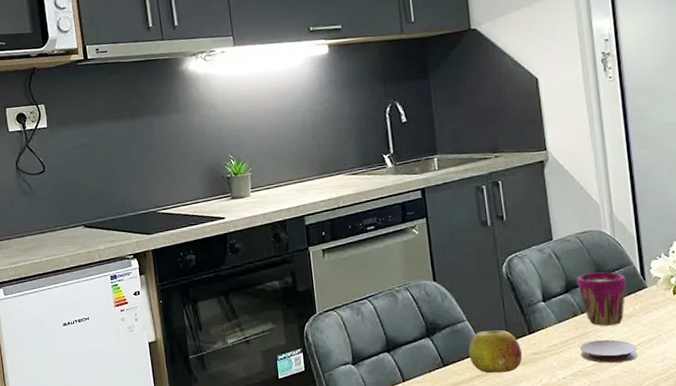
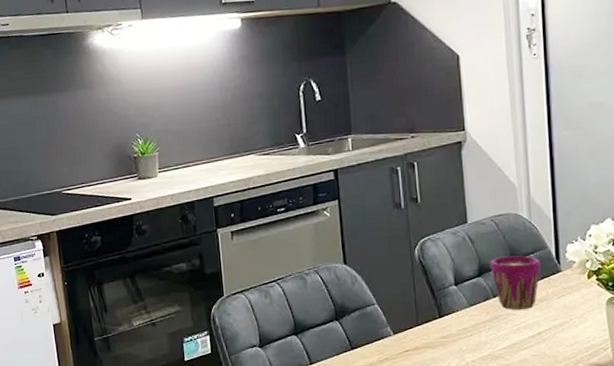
fruit: present [468,330,523,374] -> none [377,313,432,357]
coaster: present [579,339,638,363] -> none [489,323,549,347]

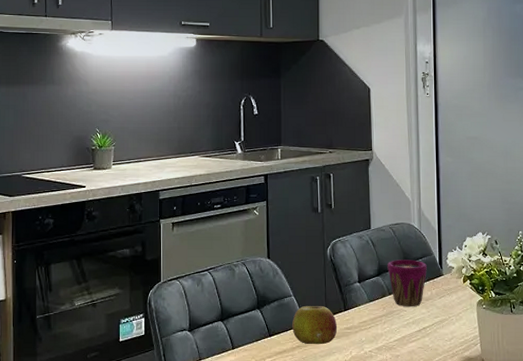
fruit: none [377,313,432,357] -> present [292,305,338,345]

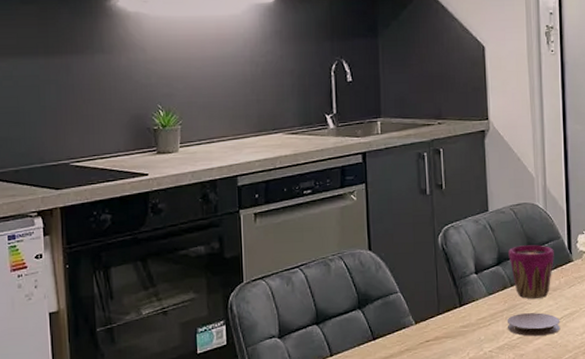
fruit: present [292,305,338,345] -> none [399,302,452,347]
coaster: none [385,319,432,340] -> present [507,313,561,336]

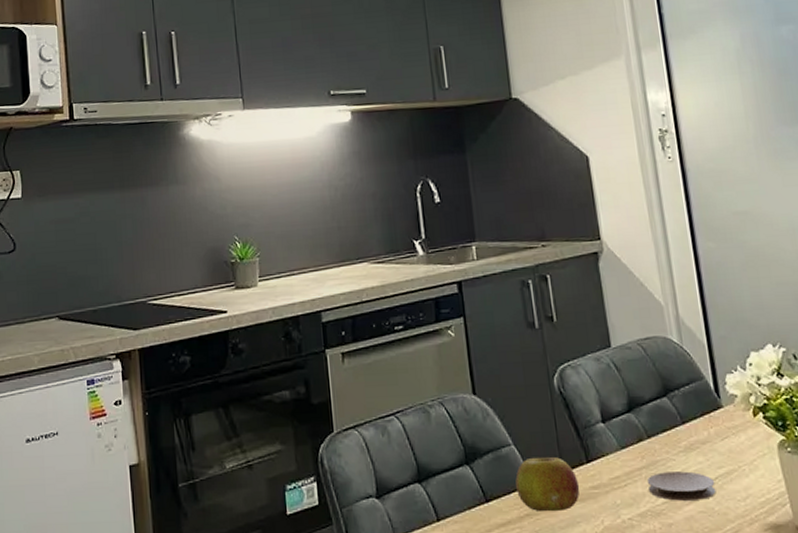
fruit: none [399,302,452,347] -> present [515,457,580,512]
cup: present [508,245,554,300] -> none [640,387,699,455]

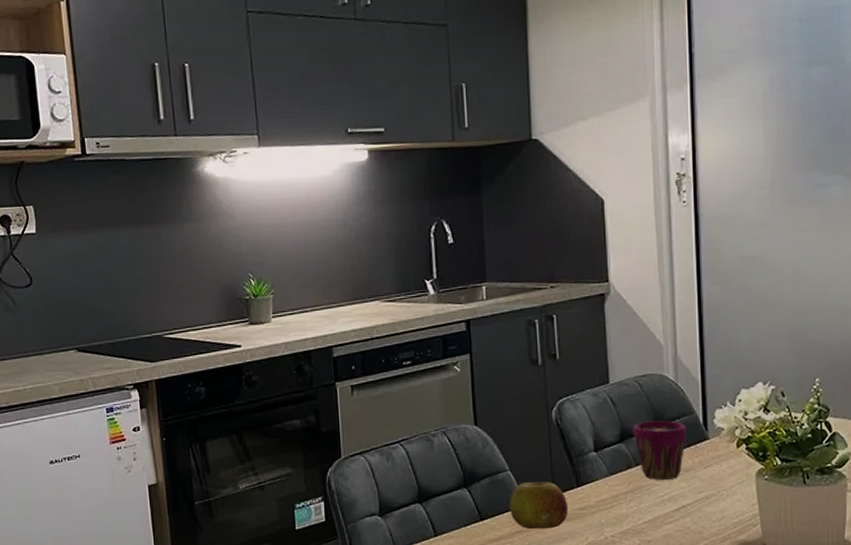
cup: none [640,387,699,455] -> present [633,420,687,481]
coaster: present [646,471,716,501] -> none [631,495,694,521]

